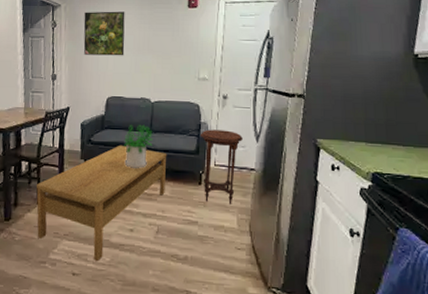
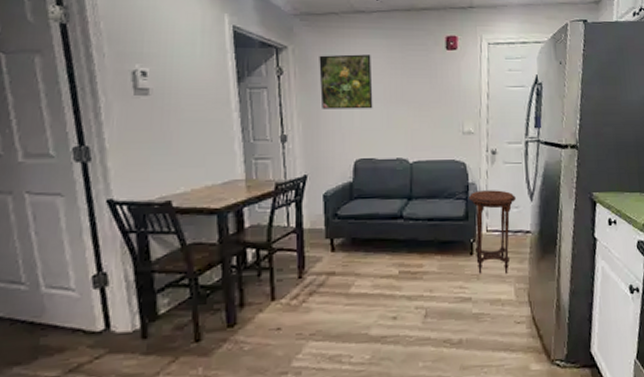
coffee table: present [36,145,167,262] -> none [268,217,432,362]
potted plant: present [124,124,153,169] -> none [379,190,414,244]

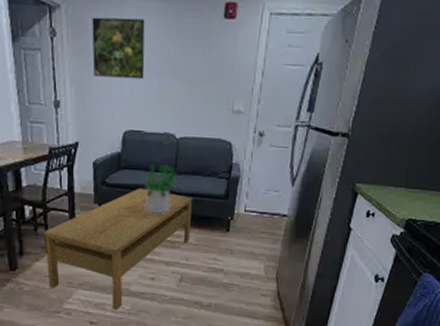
coffee table: none [268,217,432,362] -> present [43,187,193,311]
potted plant: none [379,190,414,244] -> present [144,164,178,214]
side table: present [469,190,516,274] -> none [231,171,277,252]

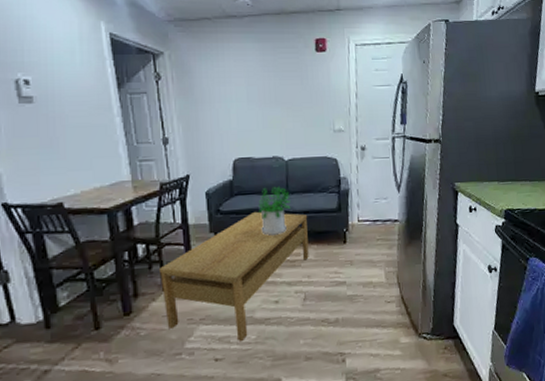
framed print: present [92,17,145,80] -> none [195,58,249,112]

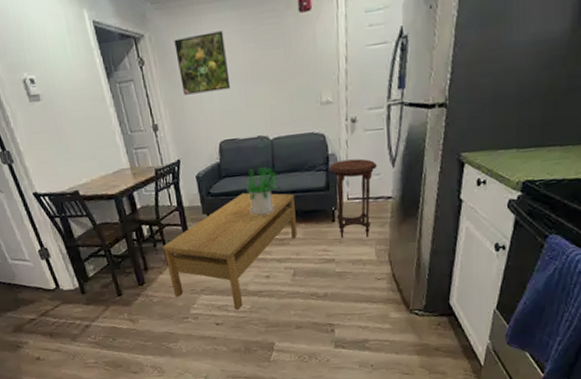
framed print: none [195,58,249,112] -> present [174,30,231,95]
side table: none [341,183,384,260] -> present [329,158,377,238]

